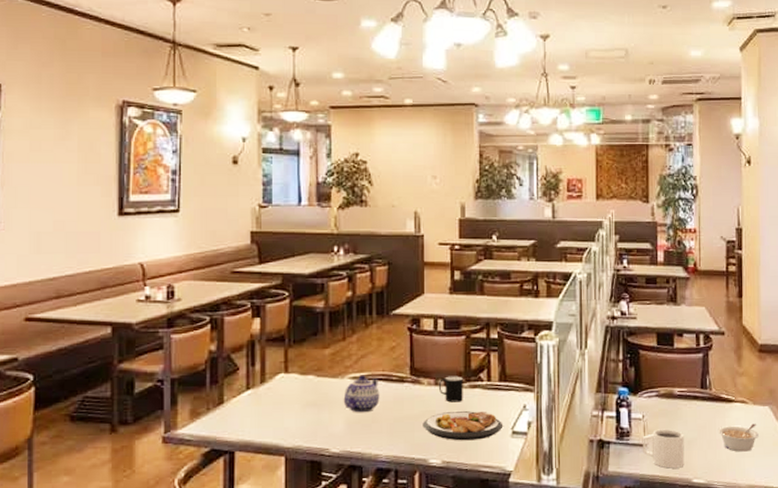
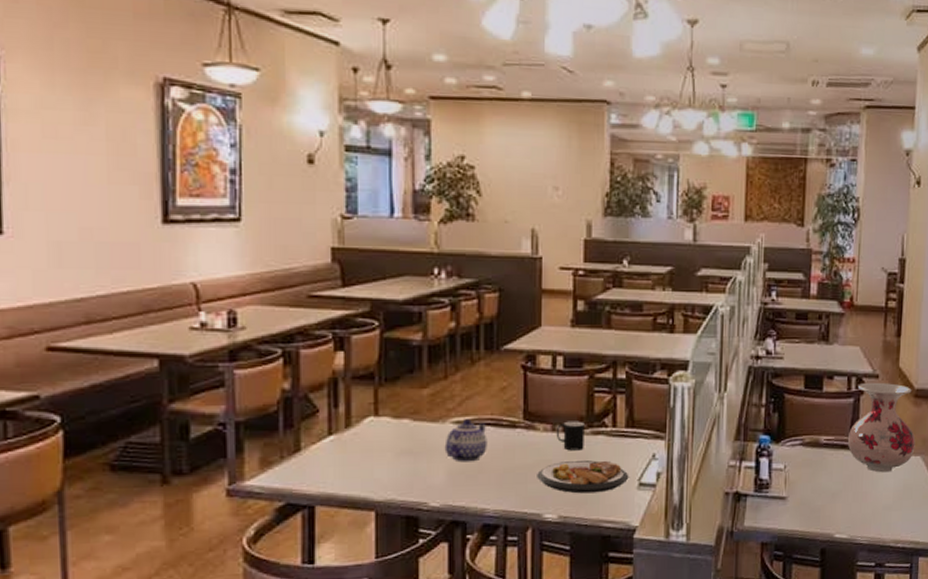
mug: present [643,429,684,469] -> none [783,480,828,523]
vase: none [699,338,763,422] -> present [847,382,916,473]
legume: present [719,423,759,452] -> none [865,474,908,505]

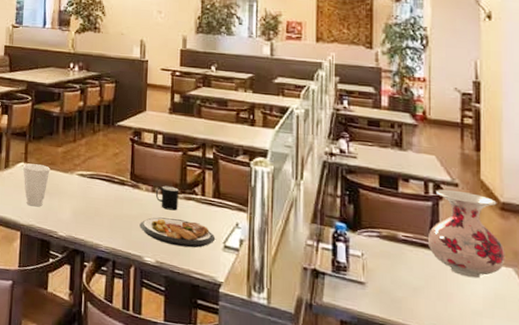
cup: none [372,416,413,475] -> present [22,163,51,207]
teapot: present [444,419,487,462] -> none [71,173,103,207]

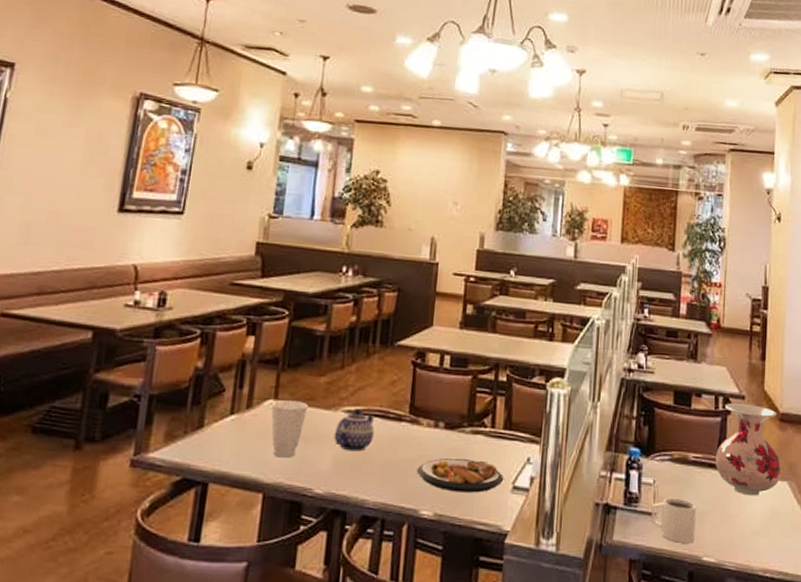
teapot: none [71,173,103,207] -> present [334,409,375,452]
cup: present [155,185,179,211] -> none [438,418,465,449]
mug: none [361,270,409,314] -> present [651,497,696,543]

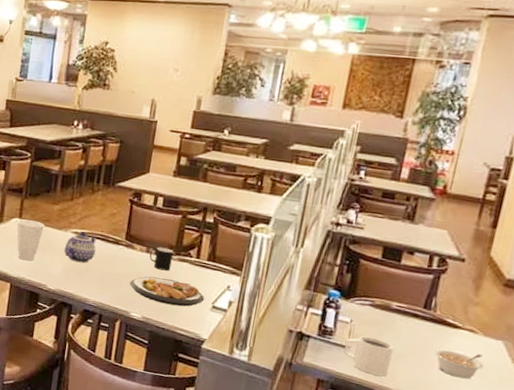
cup: none [438,418,465,449] -> present [149,247,173,271]
vase: present [715,402,782,496] -> none [420,263,502,349]
legume: none [733,499,775,531] -> present [434,349,484,379]

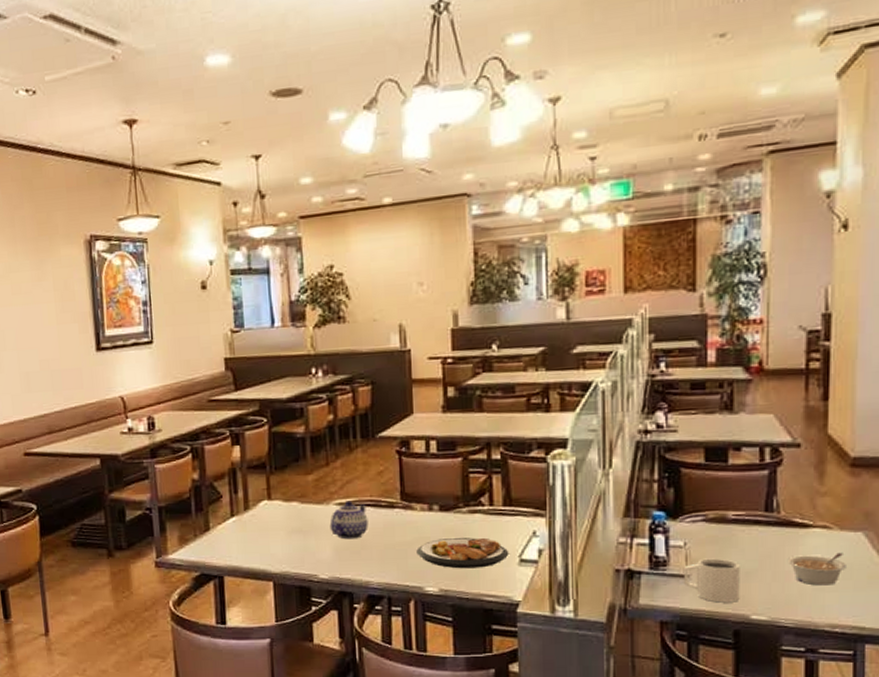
cup: present [17,219,45,261] -> none [266,499,301,550]
cup: present [149,247,173,271] -> none [432,500,462,529]

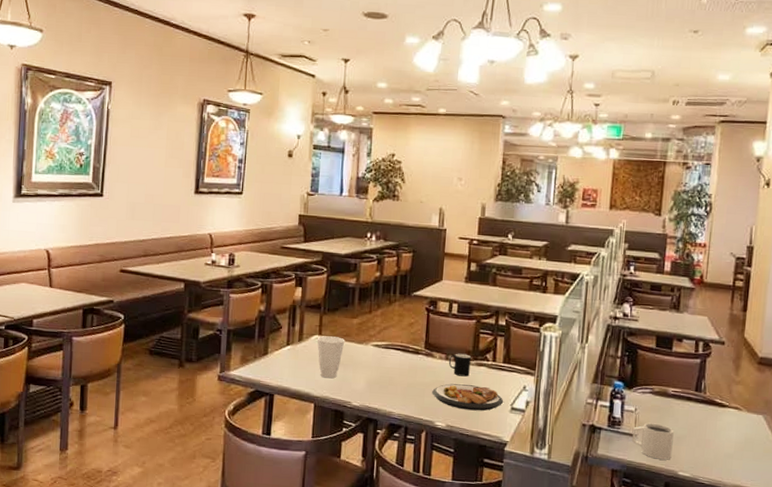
cup: none [266,499,301,550] -> present [317,336,345,379]
teapot: present [329,501,369,540] -> none [366,344,397,376]
cup: none [432,500,462,529] -> present [448,353,471,377]
legume: present [788,552,846,586] -> none [709,428,750,454]

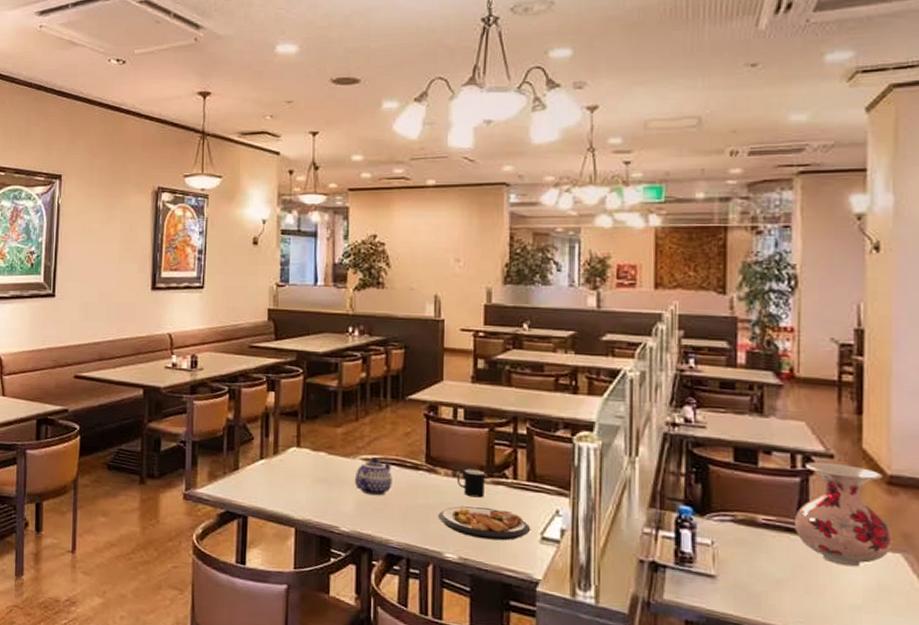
cup: present [317,336,345,379] -> none [295,448,329,499]
teapot: none [366,344,397,376] -> present [354,457,392,496]
mug: present [632,423,674,460] -> none [711,560,770,611]
vase: none [693,347,758,426] -> present [794,461,892,567]

